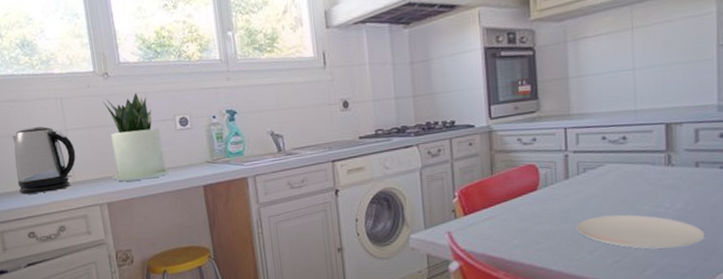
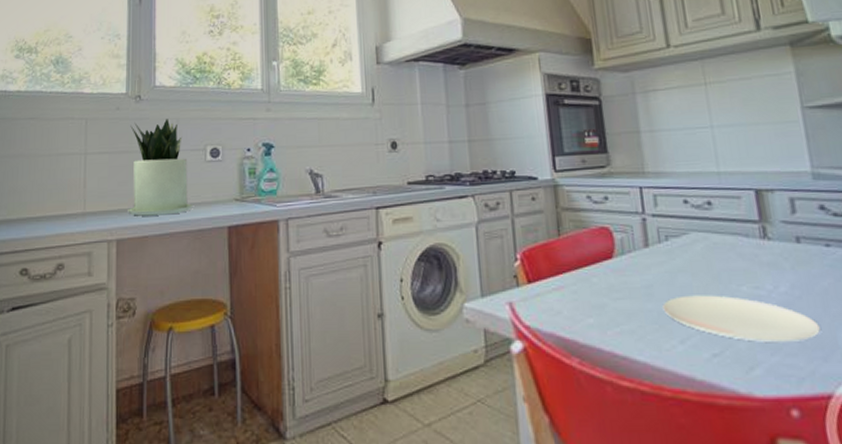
kettle: present [12,126,76,195] -> none [20,147,92,223]

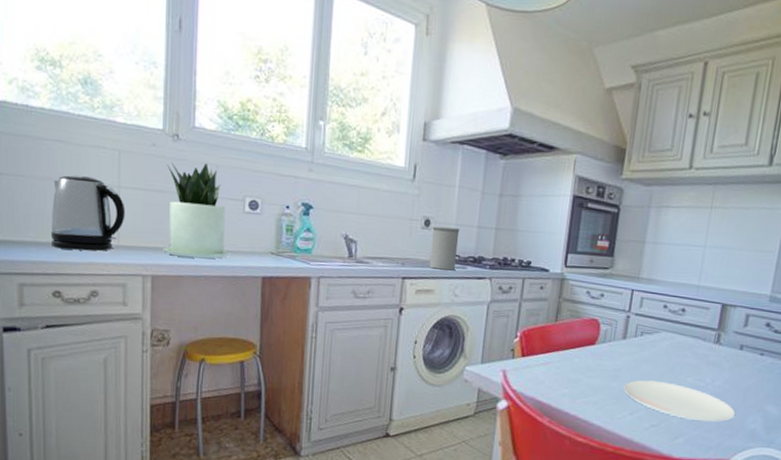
kettle: none [20,147,92,223] -> present [50,174,125,251]
canister: none [400,145,432,194] -> present [429,225,460,271]

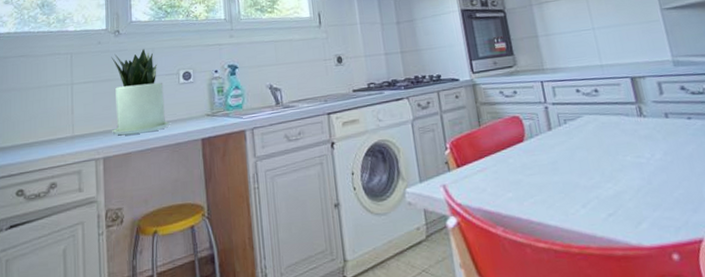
kettle: present [50,174,125,251] -> none [15,80,78,150]
canister: present [429,225,460,271] -> none [345,58,373,100]
plate: present [624,380,735,422] -> none [566,165,690,201]

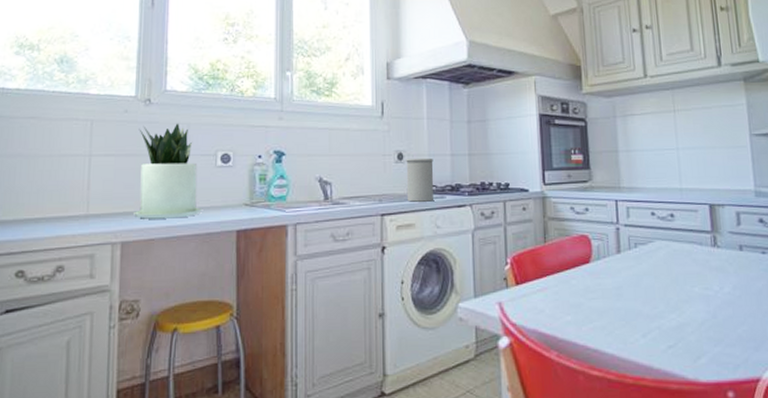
canister: none [345,58,373,100] -> present [406,158,434,202]

